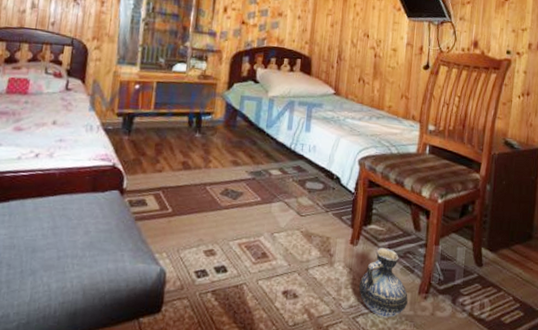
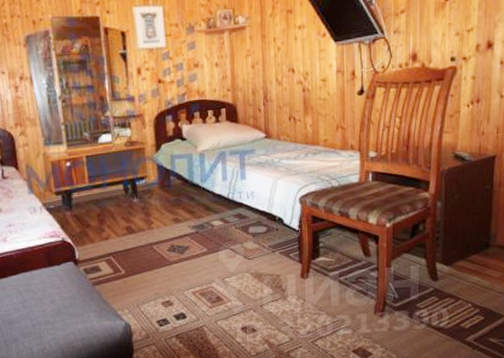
ceramic jug: present [358,248,408,319] -> none [314,276,364,339]

